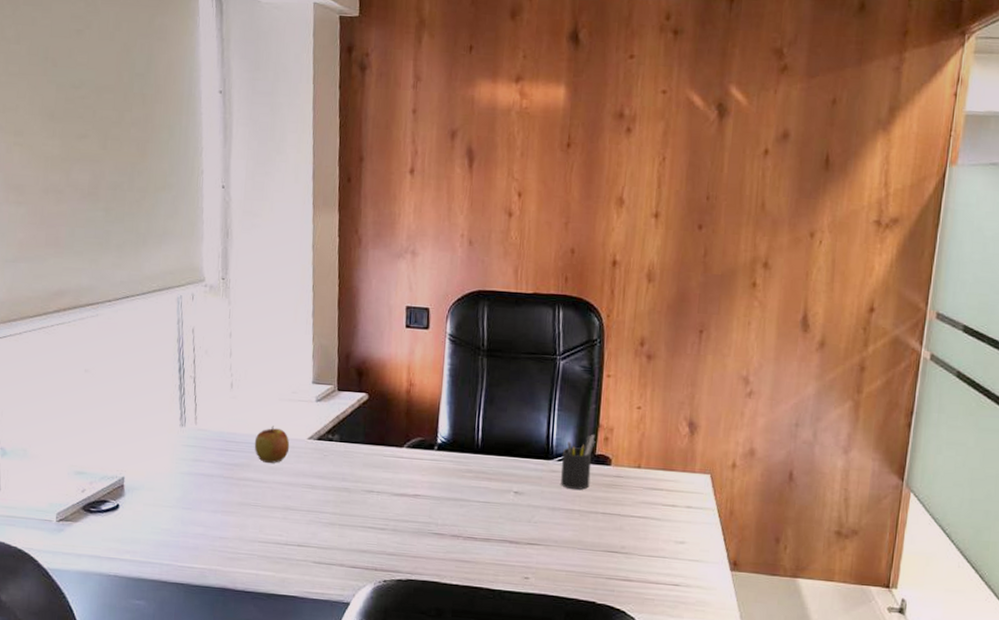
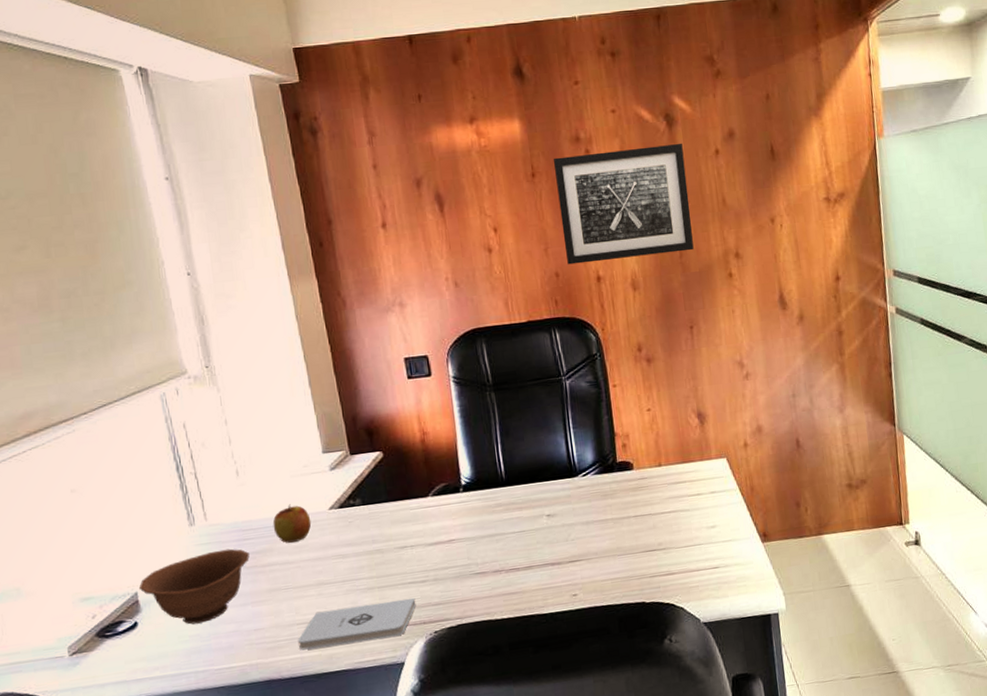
bowl: none [126,454,228,520] -> present [138,548,250,625]
notepad: none [256,534,372,576] -> present [297,597,416,651]
pen holder: present [561,435,596,490] -> none [584,444,617,501]
wall art: none [586,131,730,252] -> present [553,143,694,265]

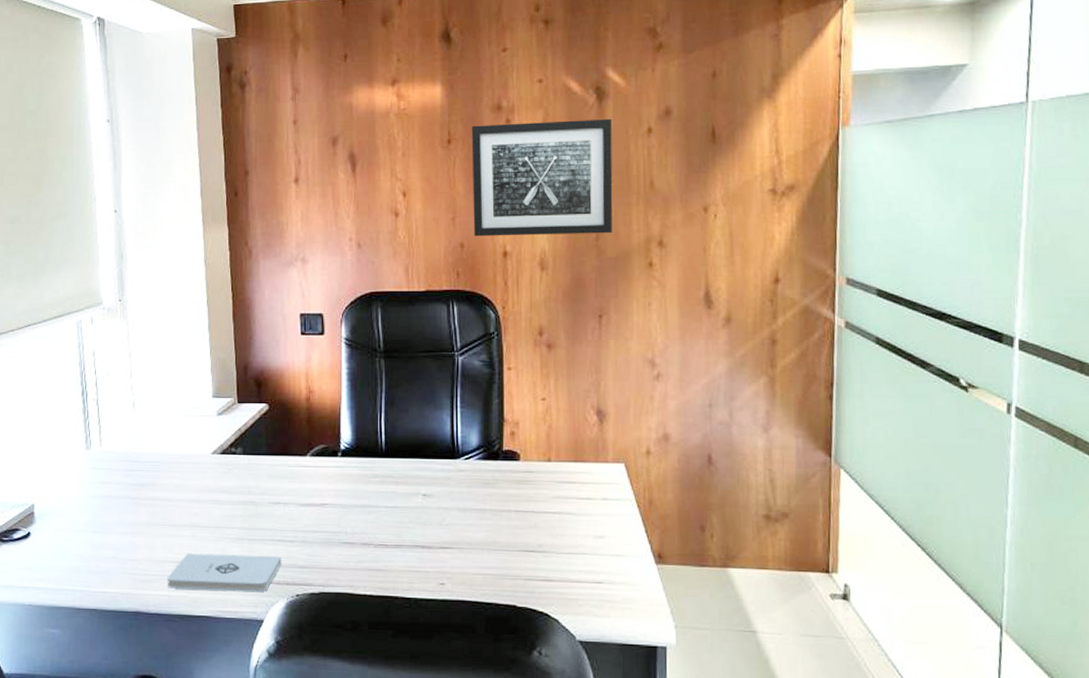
bowl: present [138,548,250,625] -> none [35,477,134,544]
apple: present [272,504,312,543] -> none [159,443,194,481]

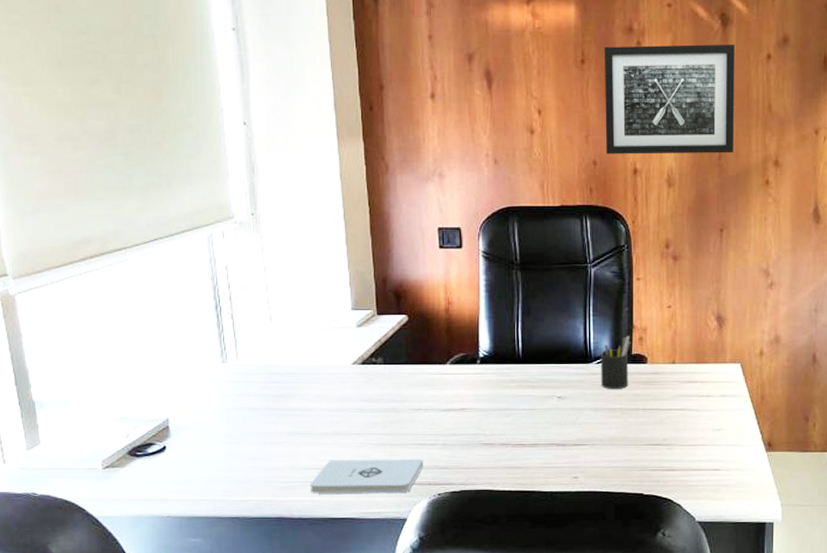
pen holder: none [468,430,502,488] -> present [600,336,631,389]

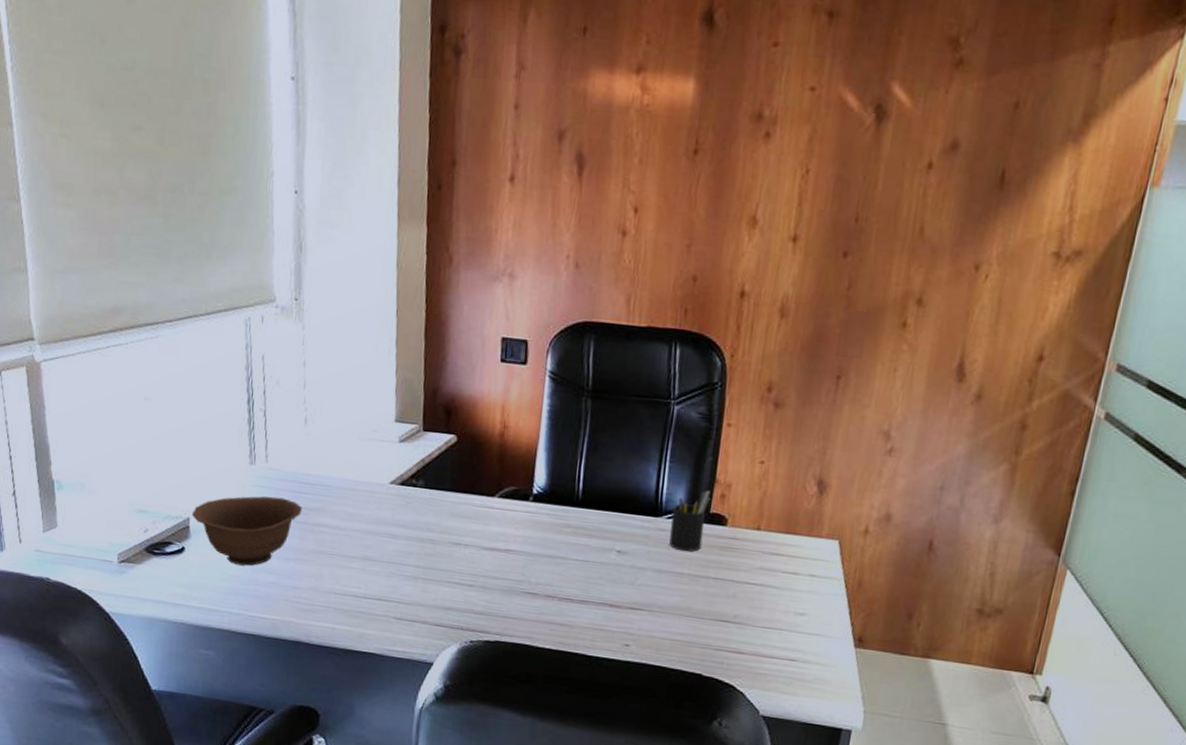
bowl: none [170,389,274,455] -> present [191,496,302,566]
notepad: present [310,458,424,494] -> none [332,586,458,634]
wall art: present [604,44,735,154] -> none [710,135,889,284]

